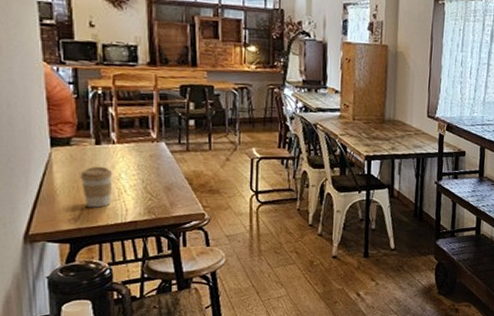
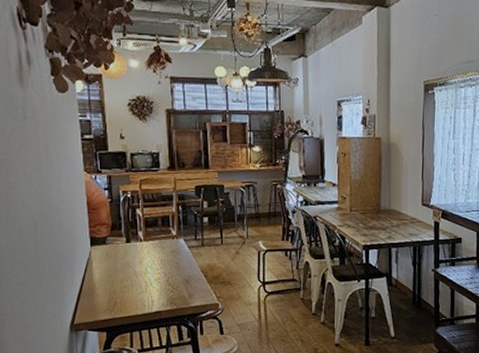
coffee cup: present [80,166,113,208] -> none [114,262,141,299]

